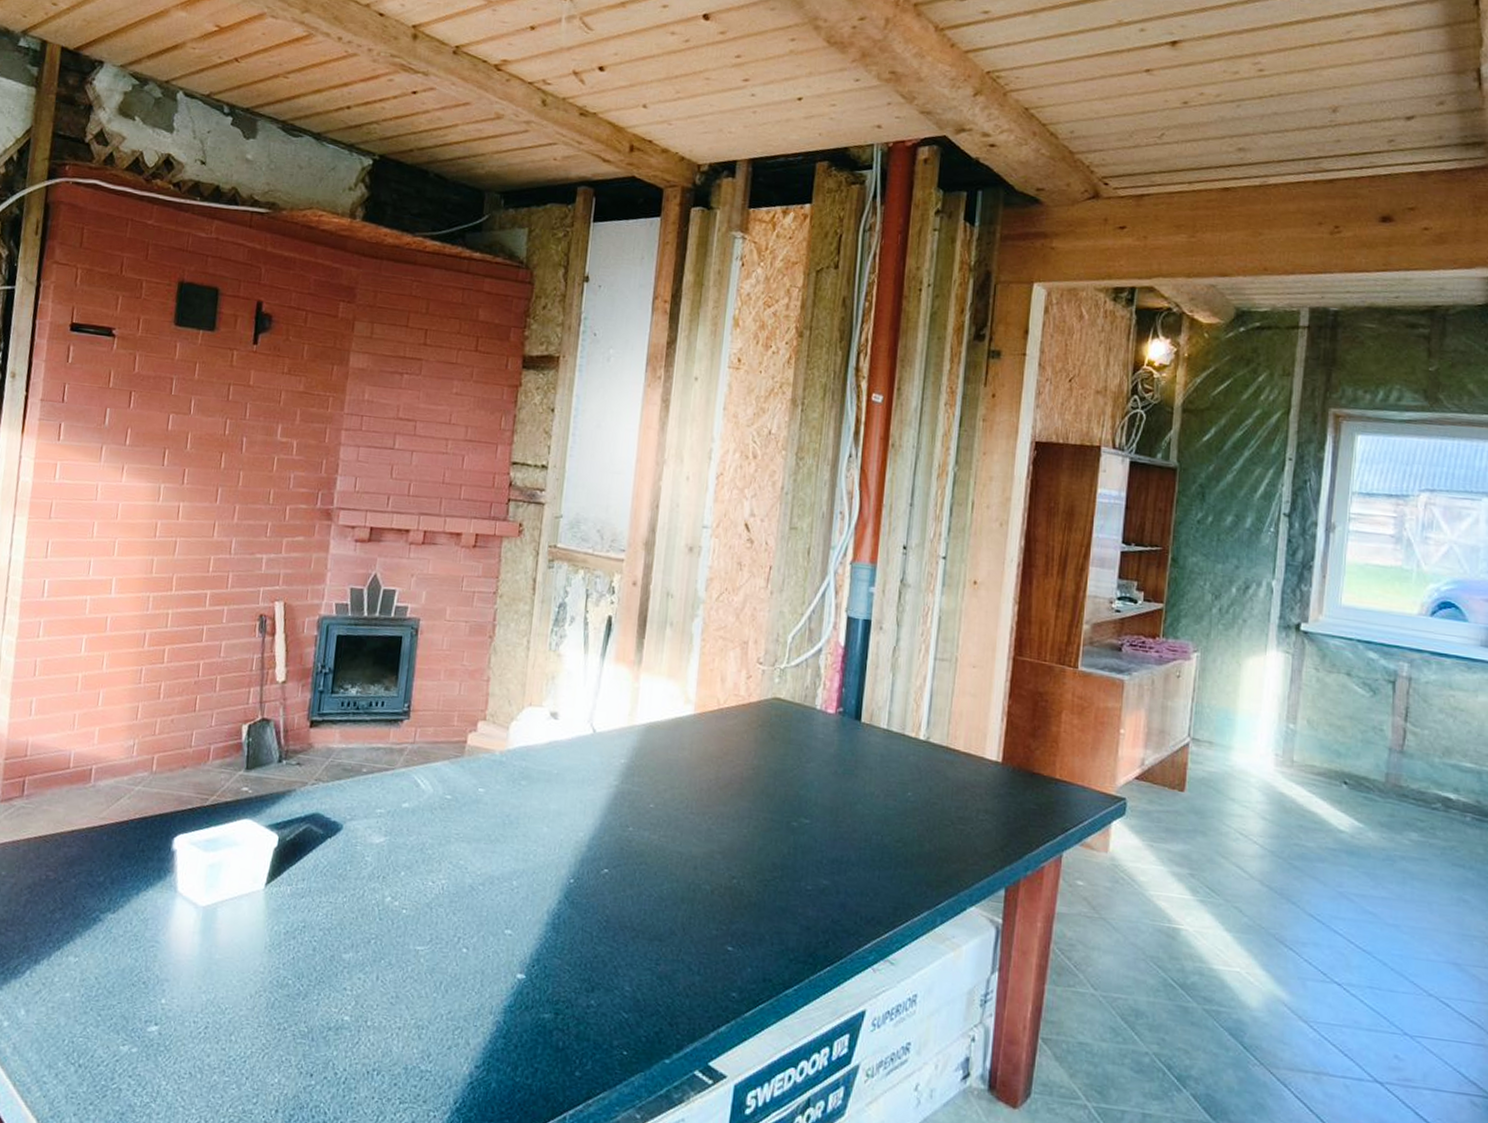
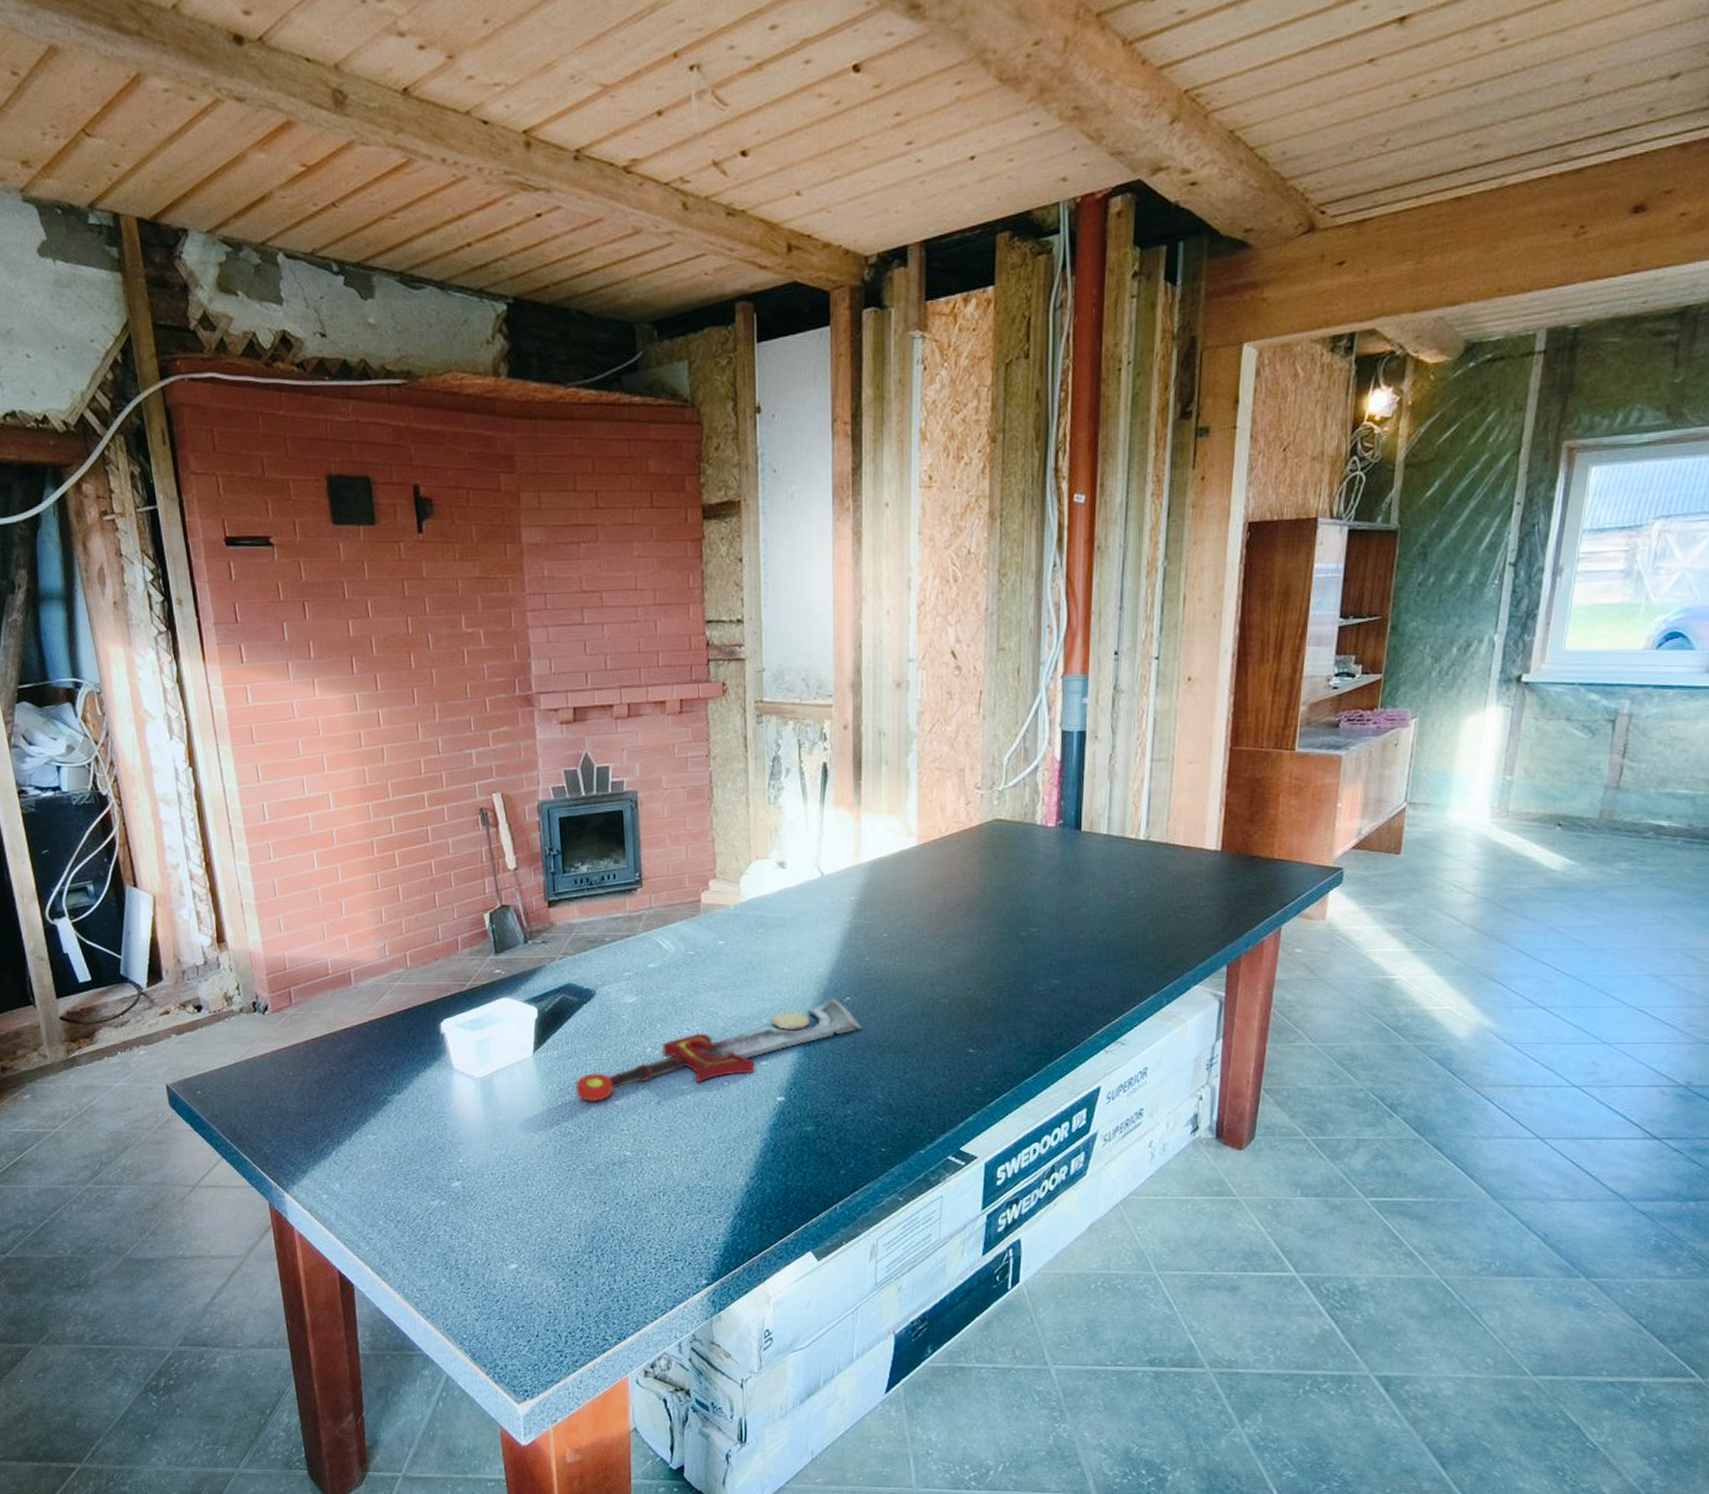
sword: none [303,867,617,952] -> present [575,998,862,1101]

